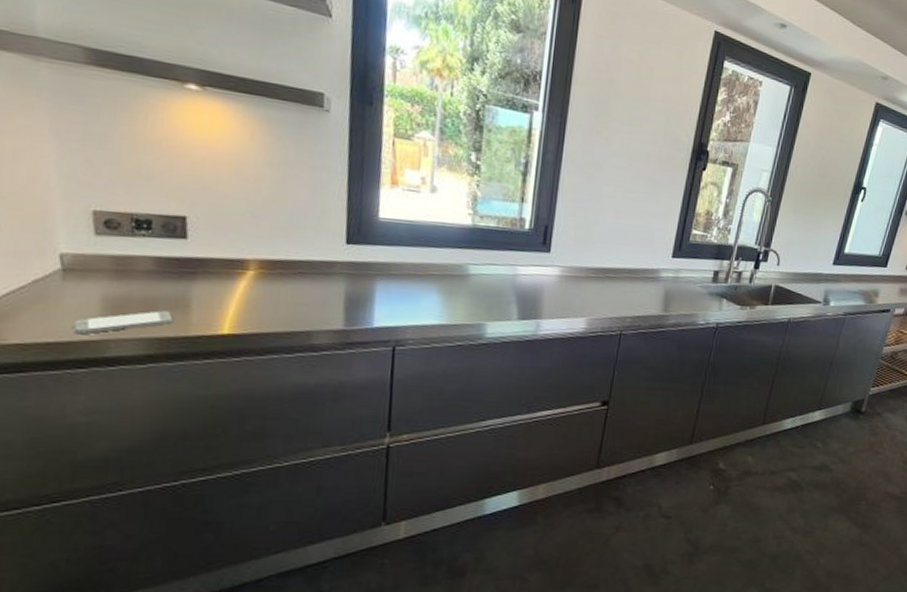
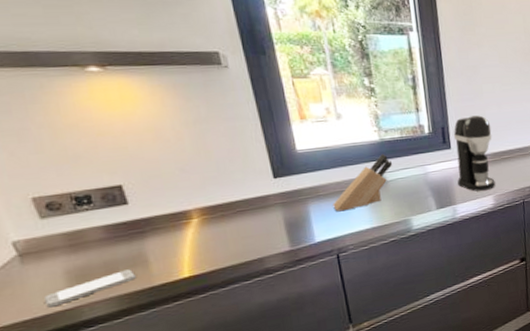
knife block: none [402,242,481,299] -> present [333,154,393,212]
coffee maker: none [549,219,602,310] -> present [453,115,496,192]

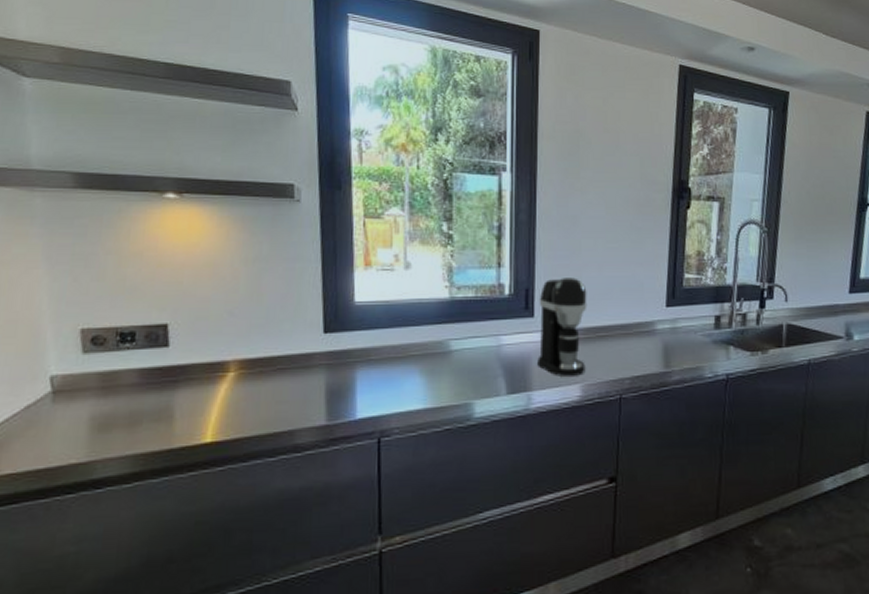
smartphone: present [44,269,136,308] -> none [62,424,157,458]
knife block: present [333,154,393,212] -> none [384,316,461,383]

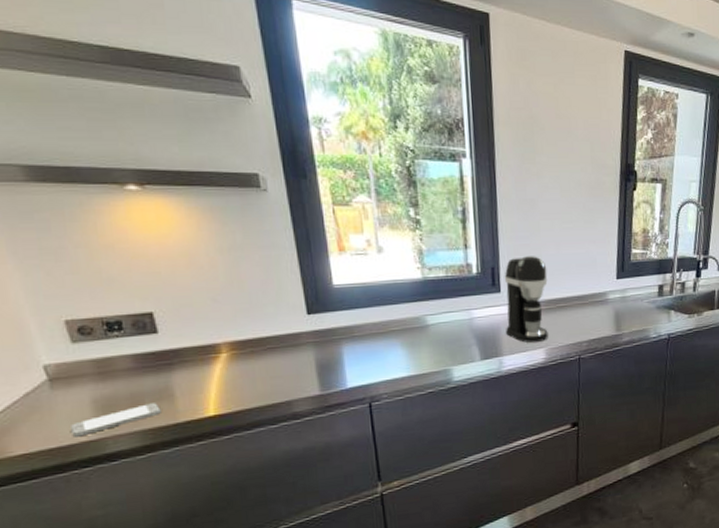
smartphone: none [62,424,157,458] -> present [71,403,161,437]

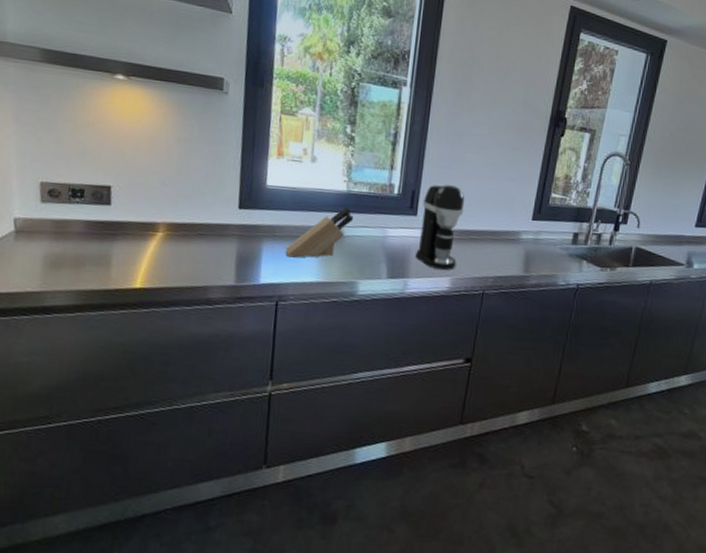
smartphone: present [71,403,161,437] -> none [21,267,97,287]
knife block: none [368,294,436,356] -> present [285,206,354,258]

